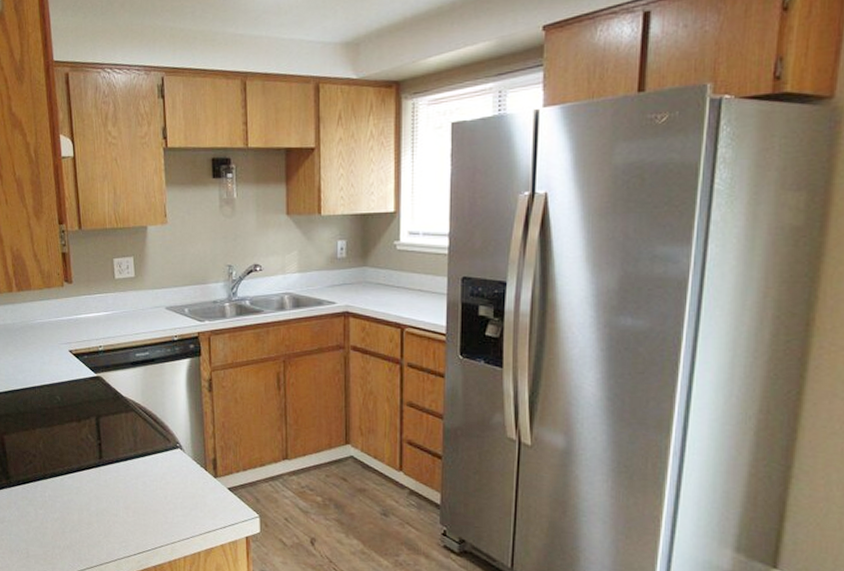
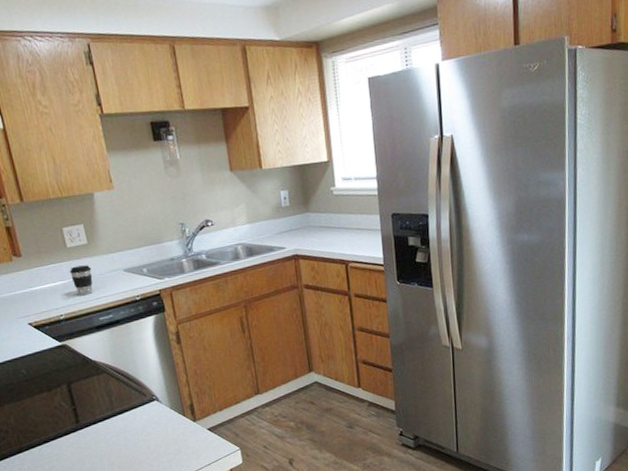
coffee cup: none [115,298,135,329] -> present [70,265,93,296]

